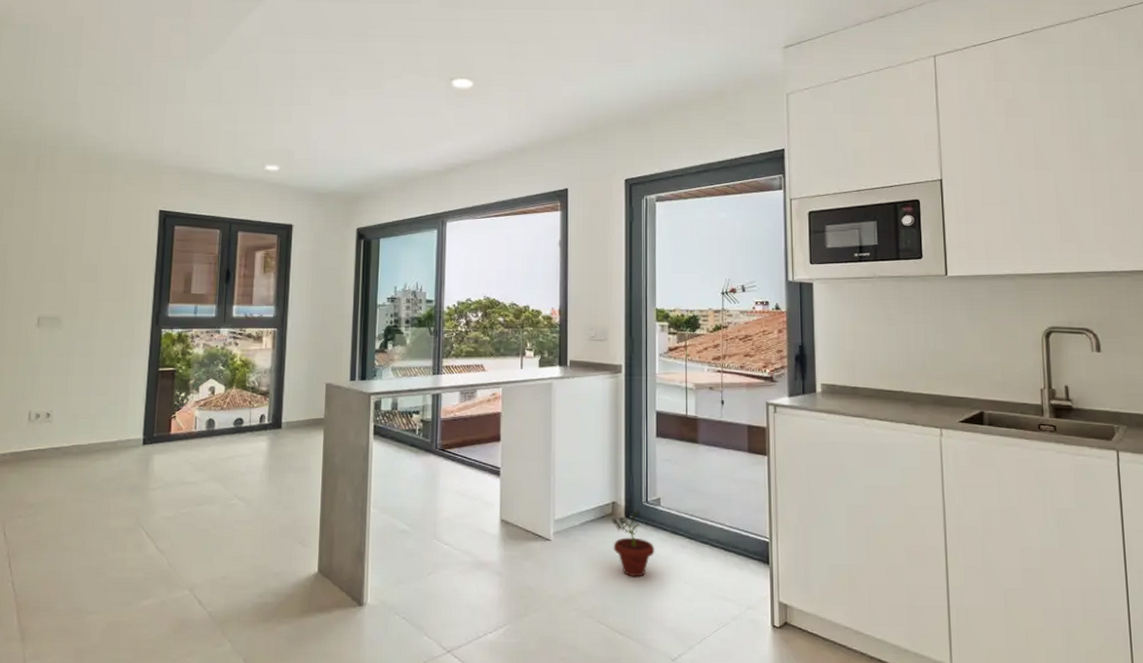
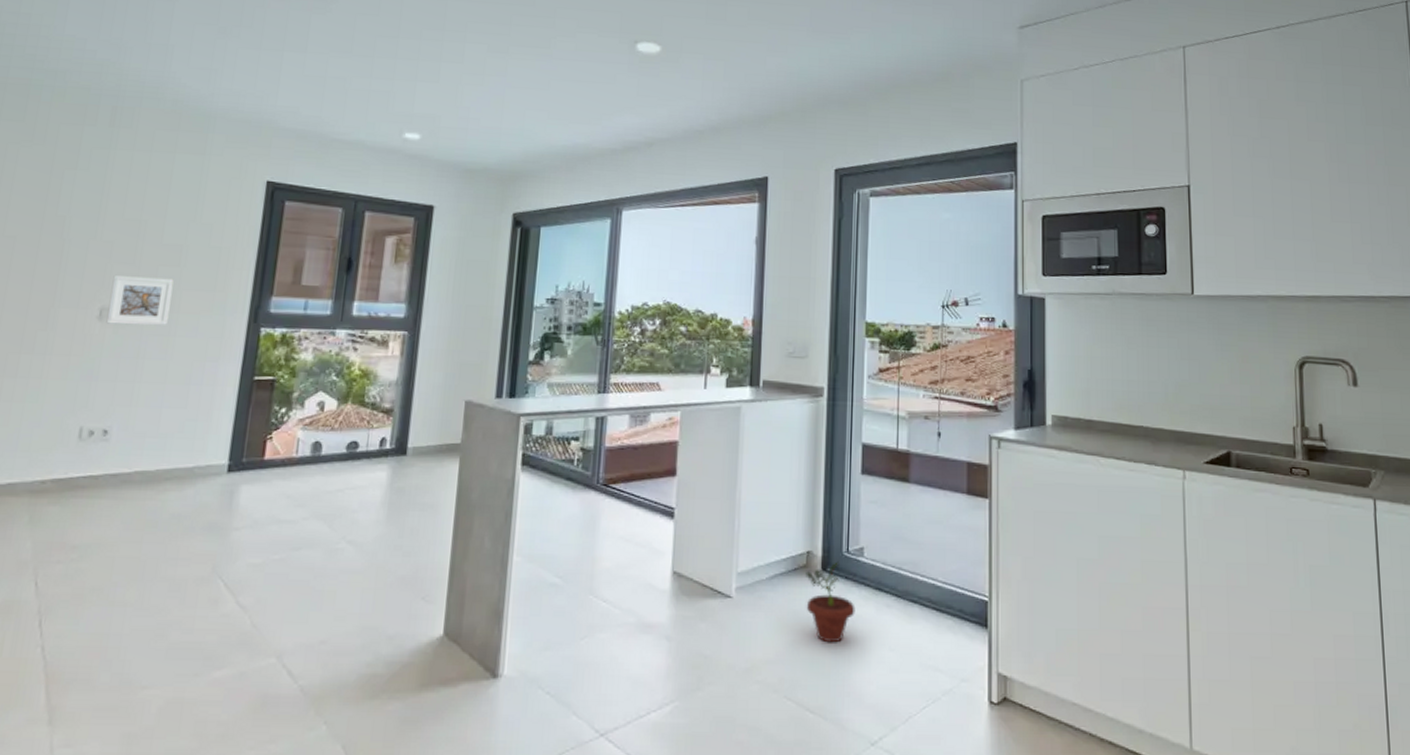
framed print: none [43,291,92,330] -> present [106,276,174,326]

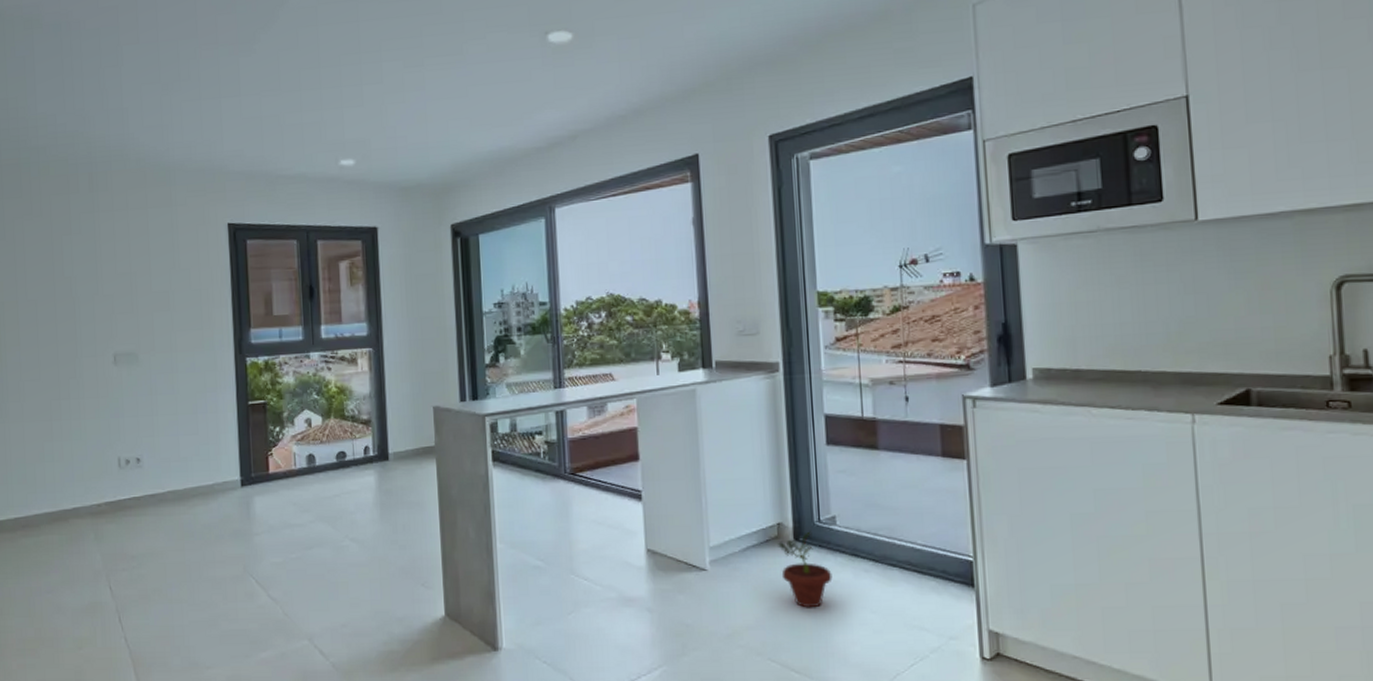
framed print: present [106,276,174,326] -> none [118,322,169,367]

